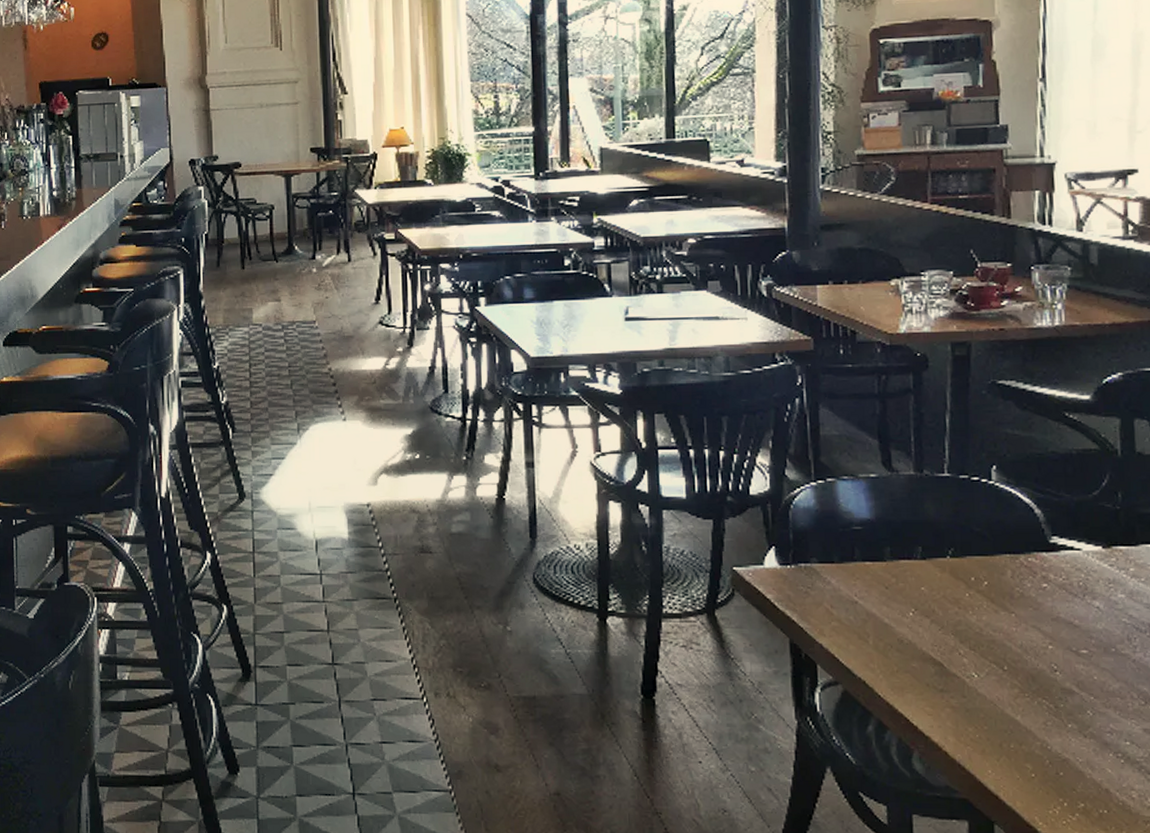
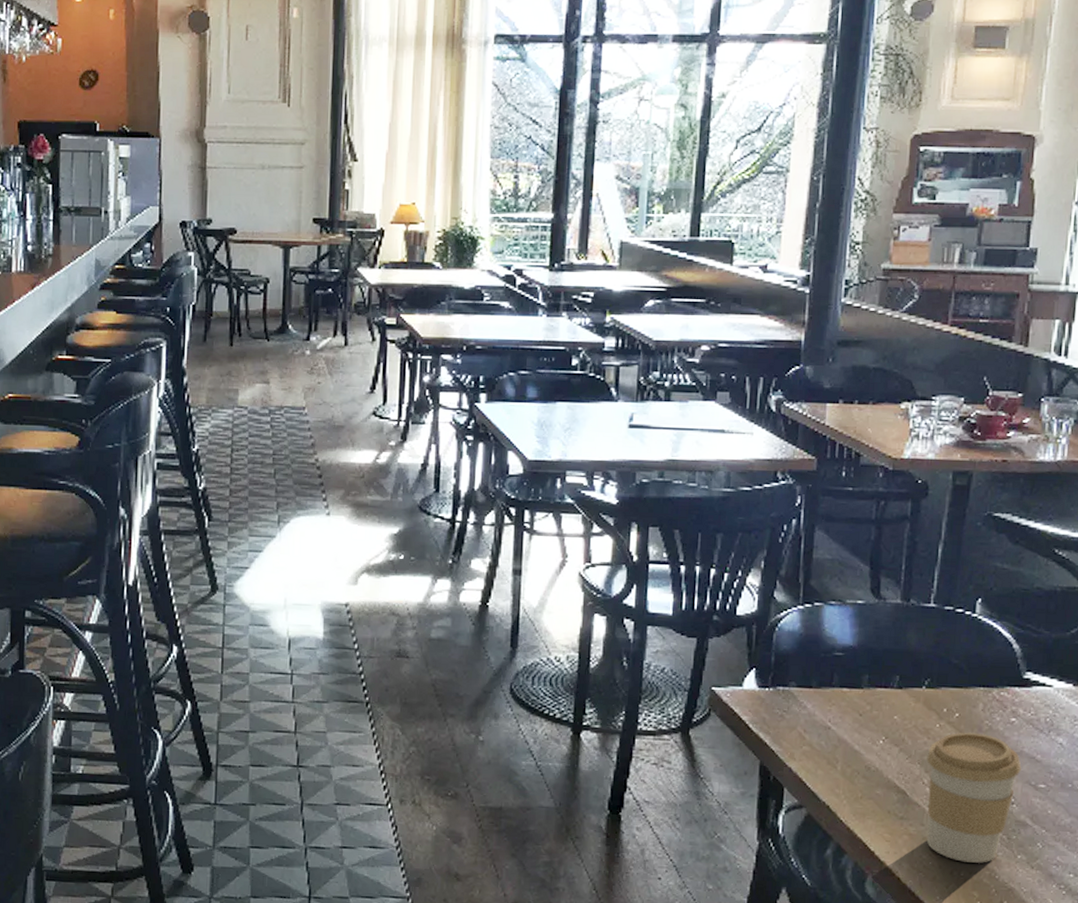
coffee cup: none [960,600,1060,734] -> present [926,732,1022,863]

